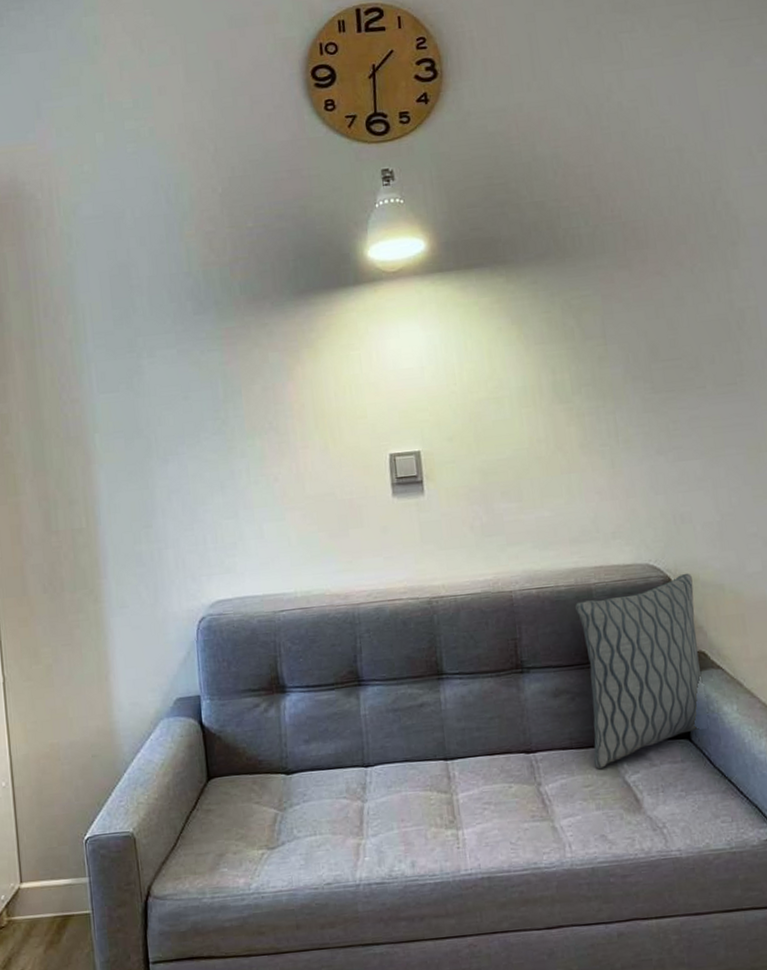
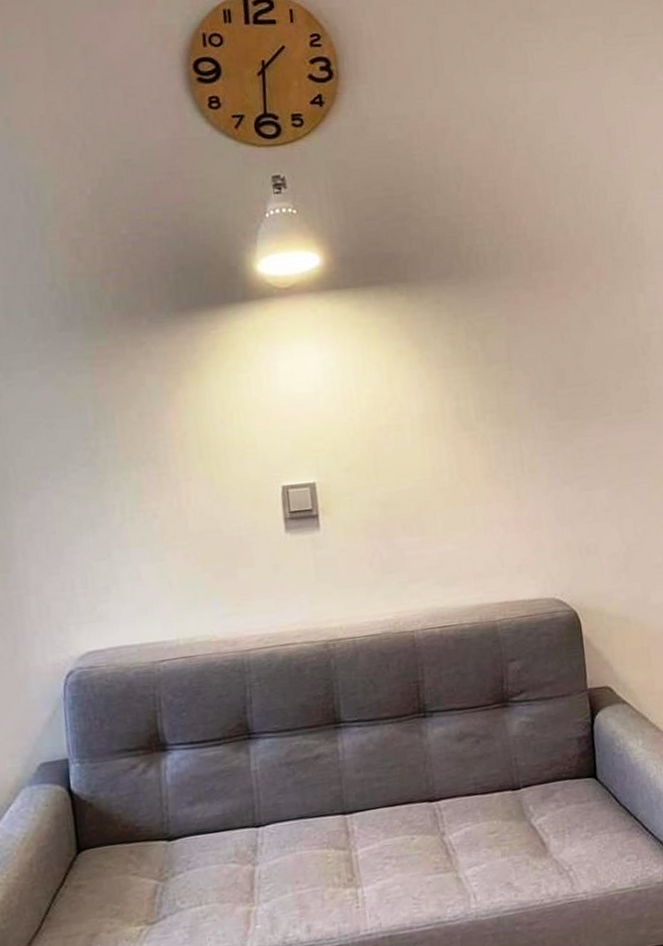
pillow: present [575,573,703,770] -> none [480,606,609,815]

